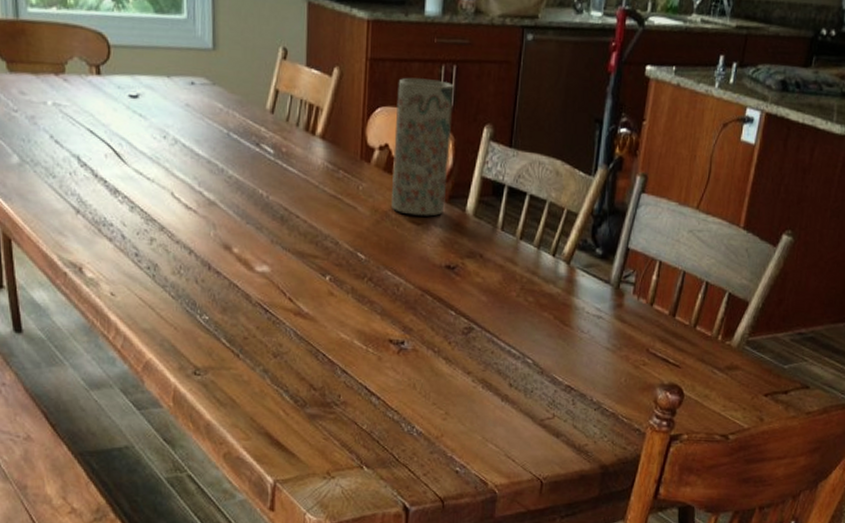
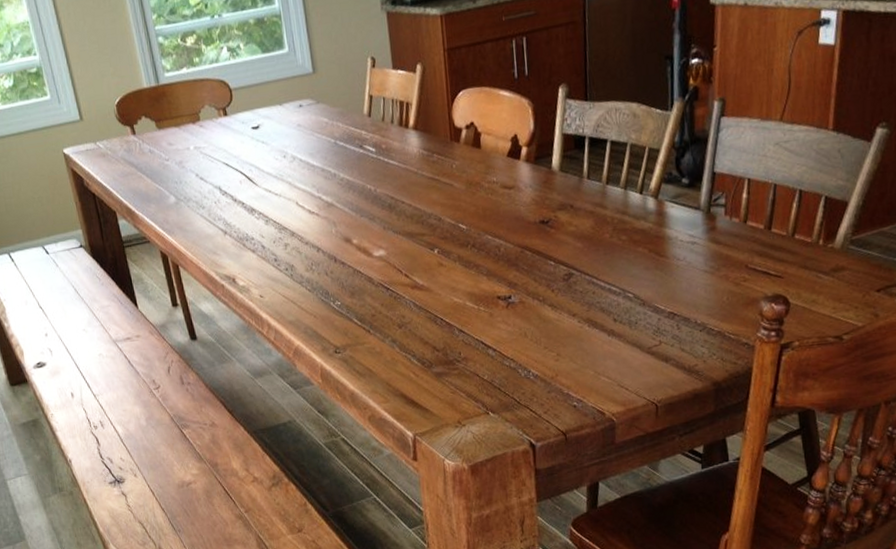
vase: present [392,77,454,217] -> none [475,54,532,182]

